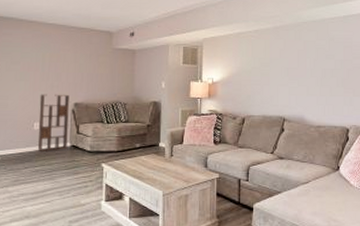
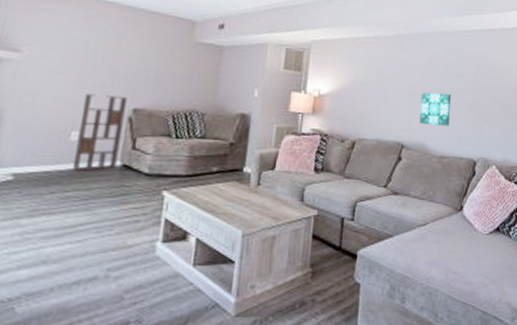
wall art: none [298,73,323,101] -> present [420,92,451,127]

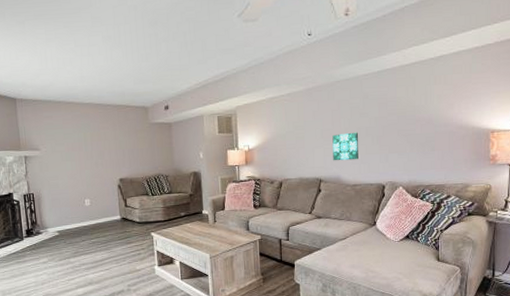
spice rack: present [73,93,127,171] -> none [86,171,118,225]

